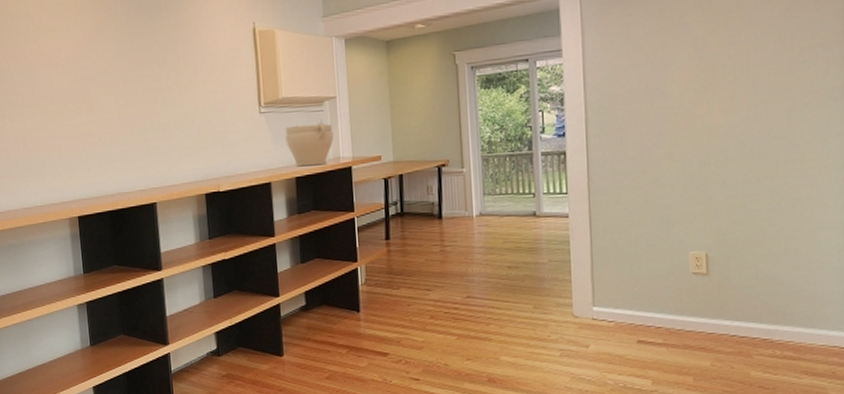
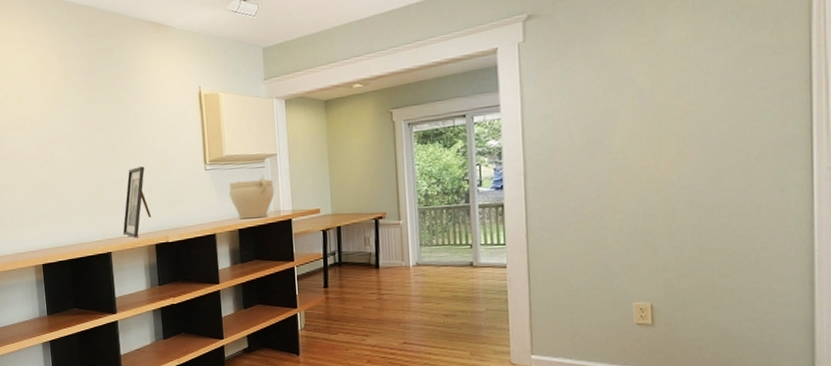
picture frame: none [168,108,202,187] -> present [122,166,152,238]

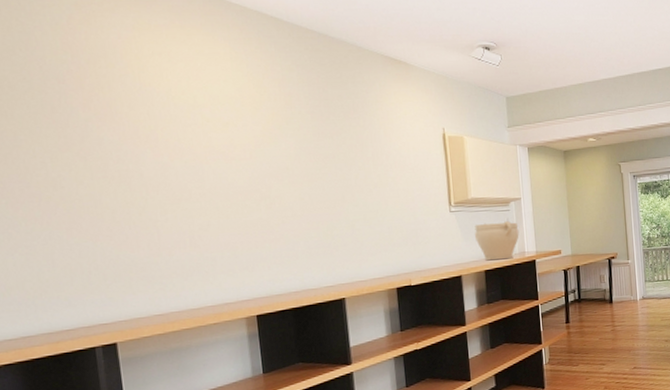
picture frame: present [122,166,152,238] -> none [358,206,393,282]

